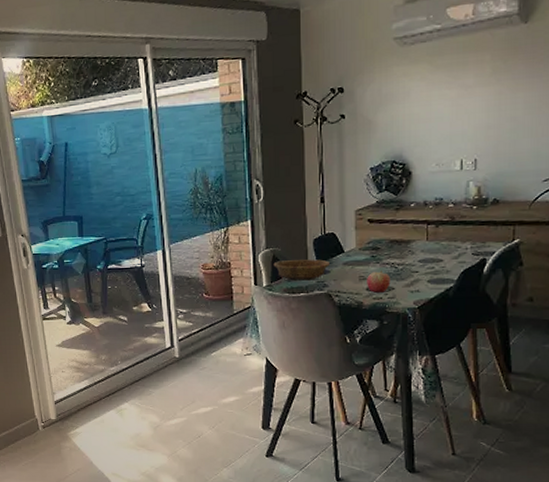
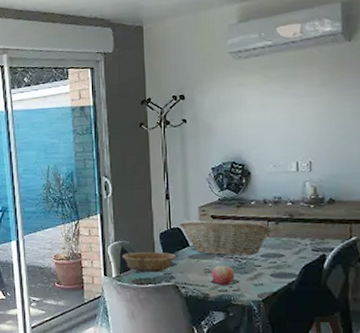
fruit basket: none [335,222,432,262] -> present [180,218,273,256]

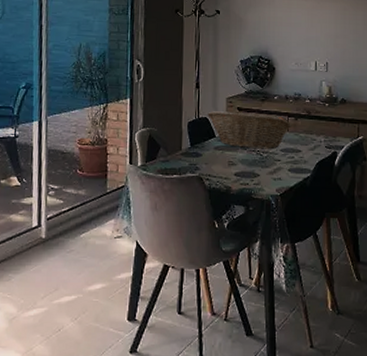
decorative bowl: present [122,252,176,274] -> none [149,141,202,164]
apple: present [212,264,235,285] -> none [235,157,256,178]

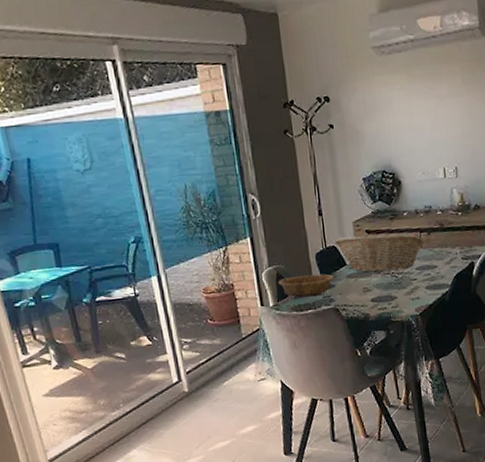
decorative bowl: none [149,141,202,164] -> present [278,274,334,300]

